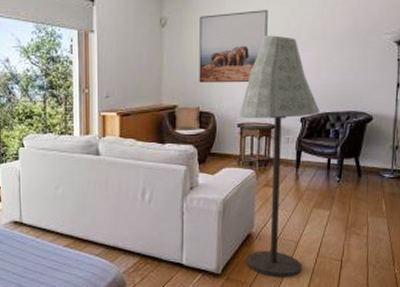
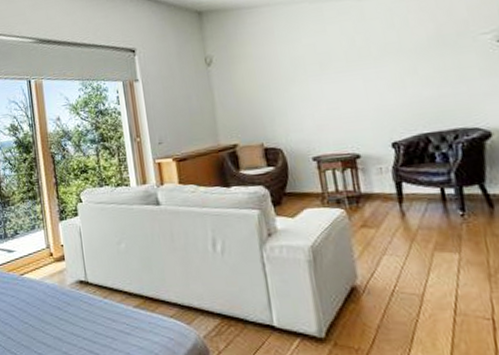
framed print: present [199,10,268,83] -> none [247,31,330,118]
floor lamp: present [239,35,321,278] -> none [312,55,437,343]

